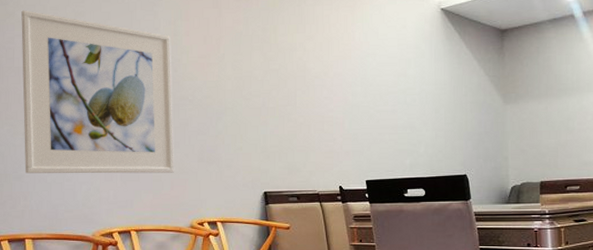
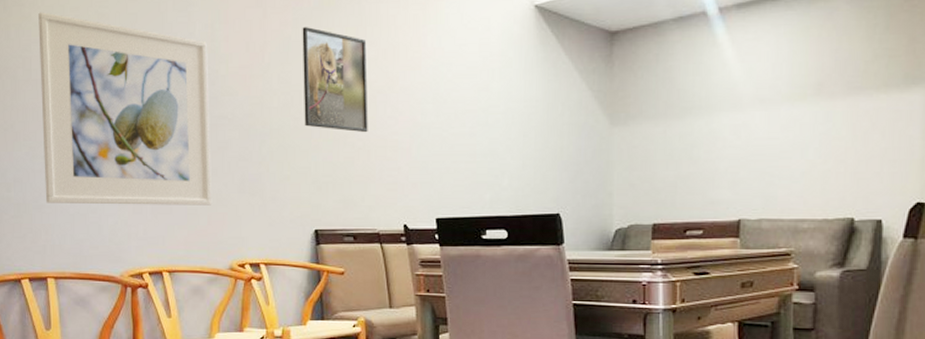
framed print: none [252,24,308,111] -> present [302,27,368,133]

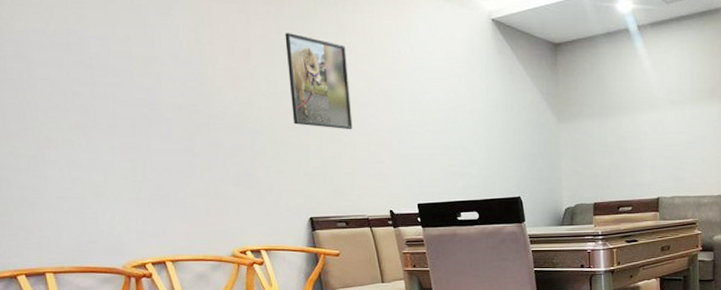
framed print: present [38,12,212,206] -> none [9,11,210,201]

